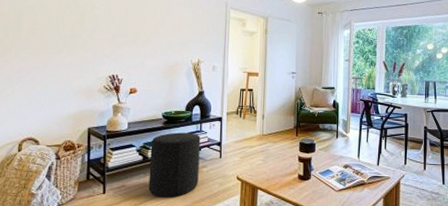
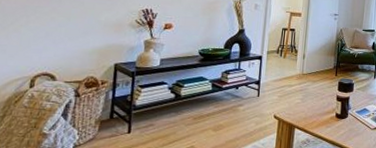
stool: present [148,132,201,197] -> none [179,70,239,137]

